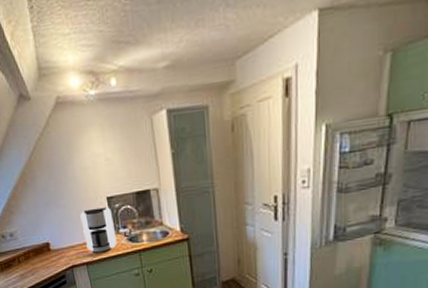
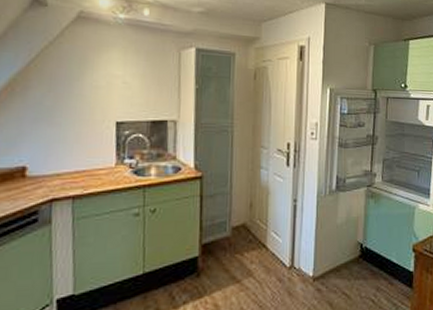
coffee maker: present [80,207,117,253] -> none [77,132,120,185]

